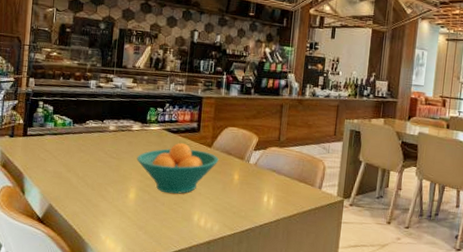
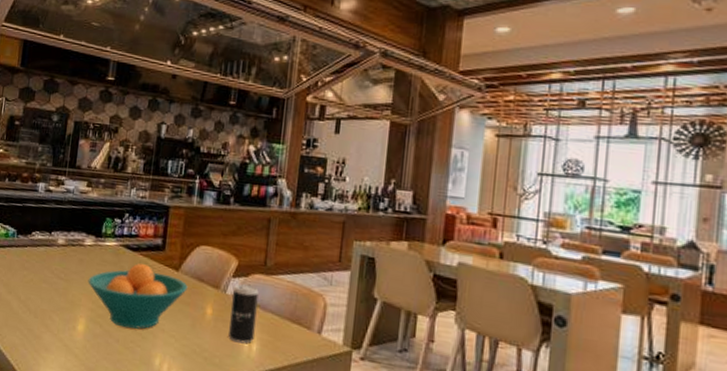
beverage can: none [252,155,275,200] -> present [228,284,259,344]

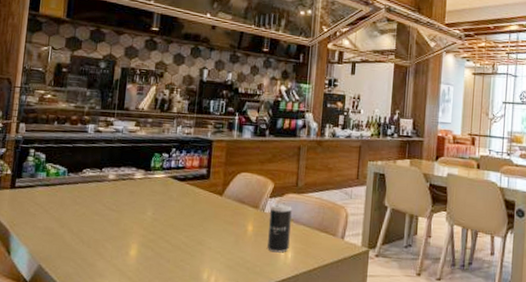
fruit bowl: present [88,263,188,329] -> none [139,192,231,250]

